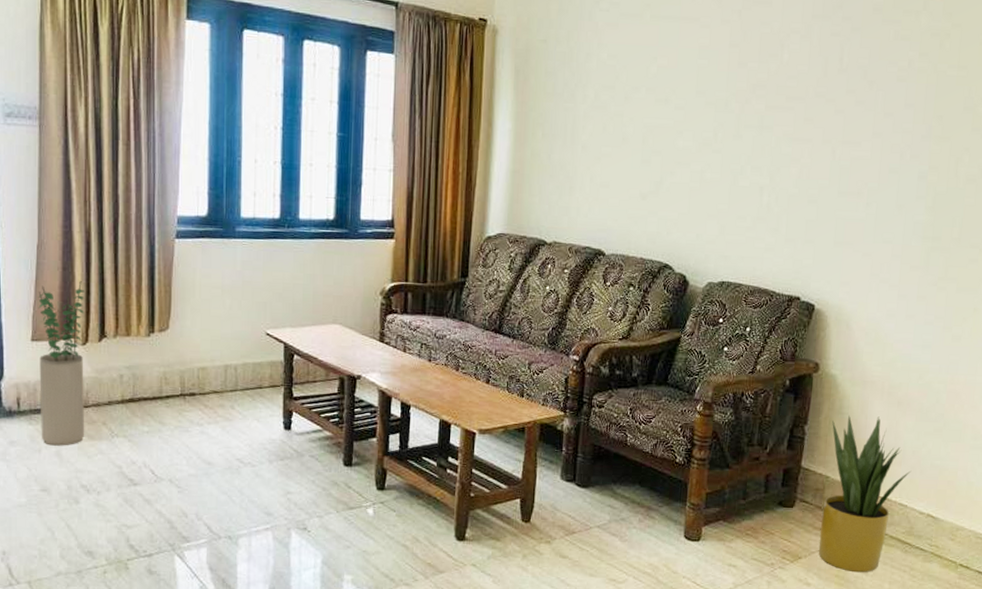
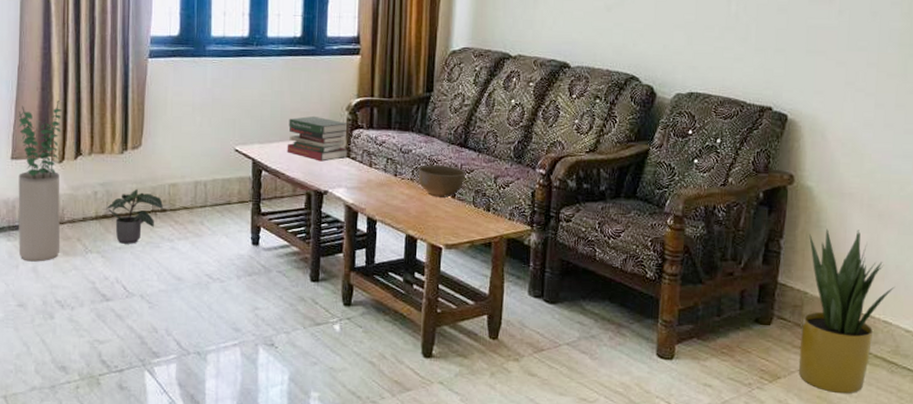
potted plant: none [131,373,192,428] -> present [105,189,163,244]
books: none [319,300,382,346] -> present [287,115,348,162]
bowl: none [452,350,501,383] -> present [418,164,466,198]

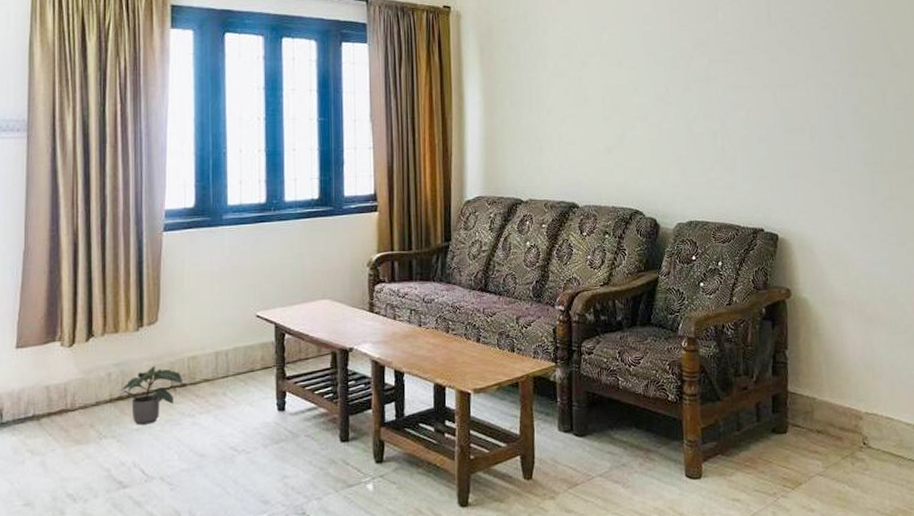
vase: present [18,101,62,262] -> none [23,283,72,456]
books: present [287,115,348,162] -> none [309,274,372,319]
bowl: present [418,164,466,198] -> none [442,311,489,343]
planter: present [798,228,896,393] -> none [811,334,892,492]

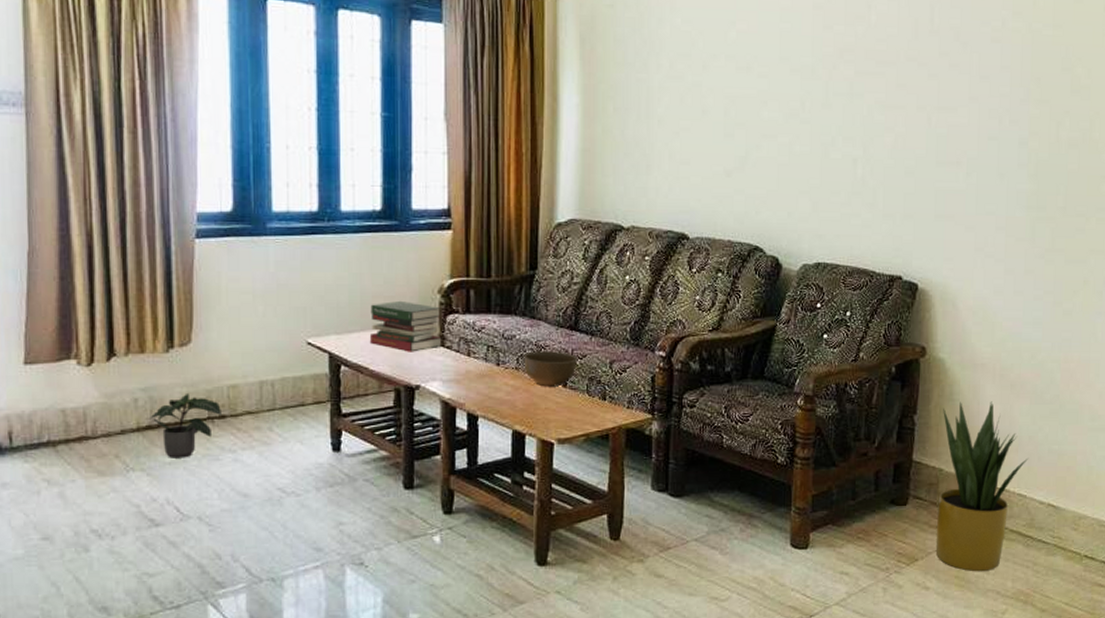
books: none [309,274,372,319] -> present [369,300,442,352]
bowl: none [442,311,489,343] -> present [524,351,578,387]
planter: none [811,334,892,492] -> present [935,401,1029,571]

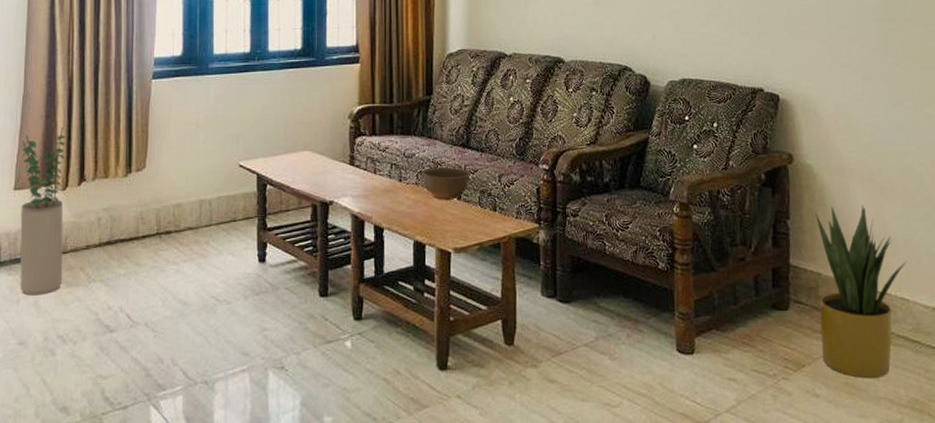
vase: none [30,292,94,486] -> present [20,127,66,296]
potted plant: present [148,394,221,458] -> none [108,213,168,270]
books: present [369,300,442,352] -> none [291,126,352,172]

